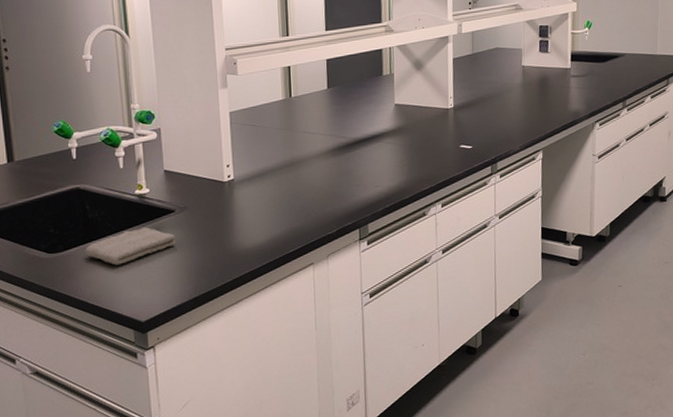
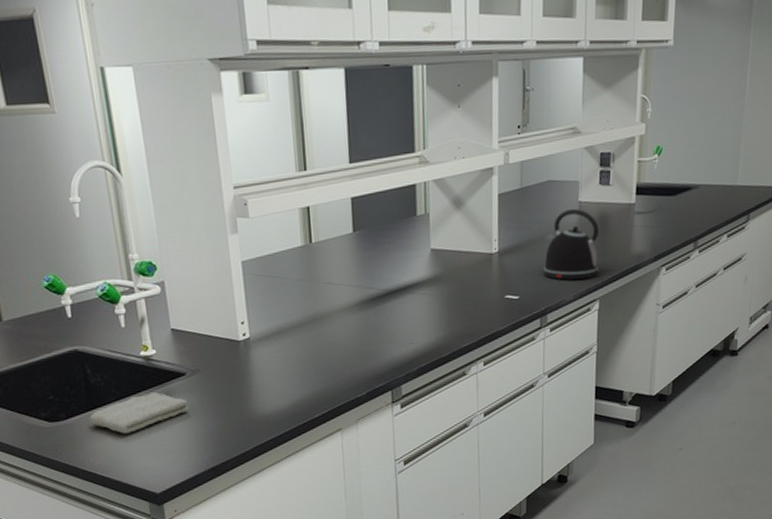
kettle: none [493,71,543,133] -> present [543,208,600,280]

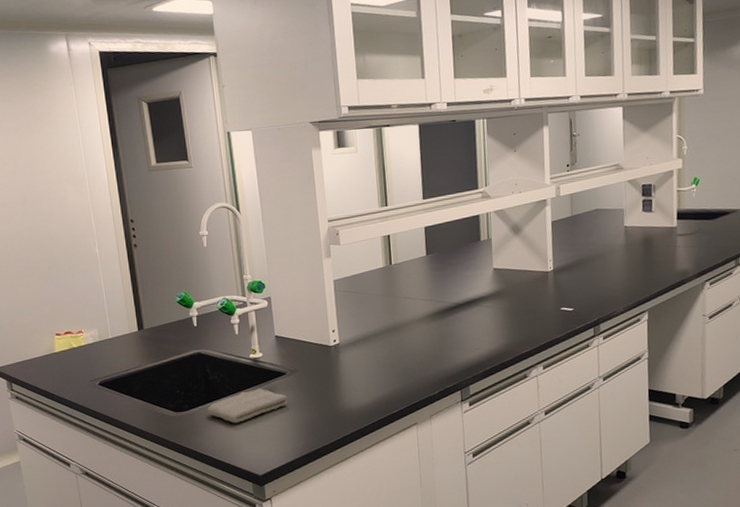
kettle: present [543,208,600,280] -> none [594,232,648,294]

